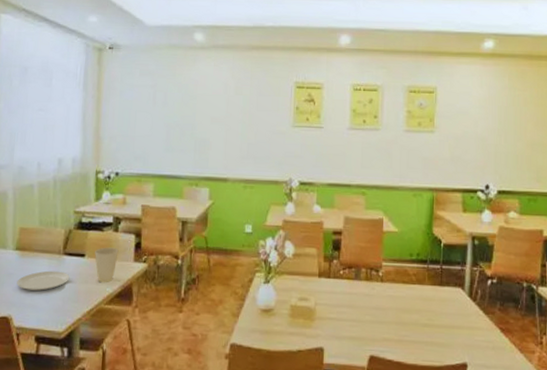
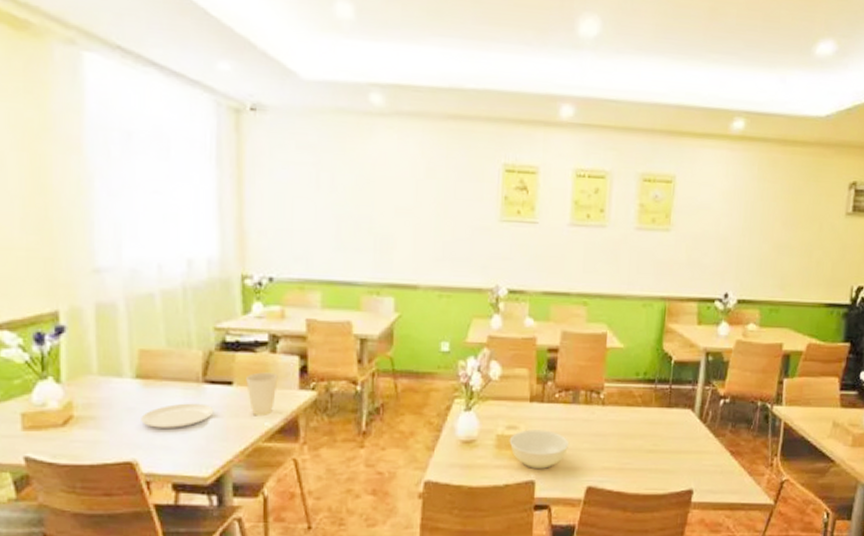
bowl: none [301,301,352,338] -> present [509,429,569,470]

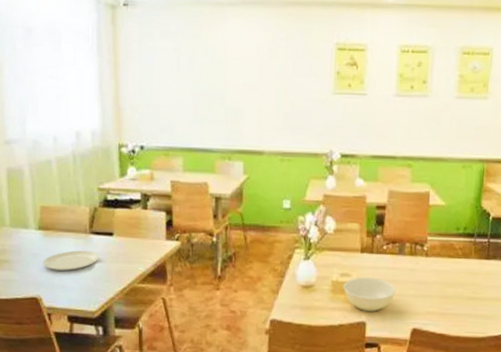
cup: present [246,372,278,417] -> none [124,225,149,262]

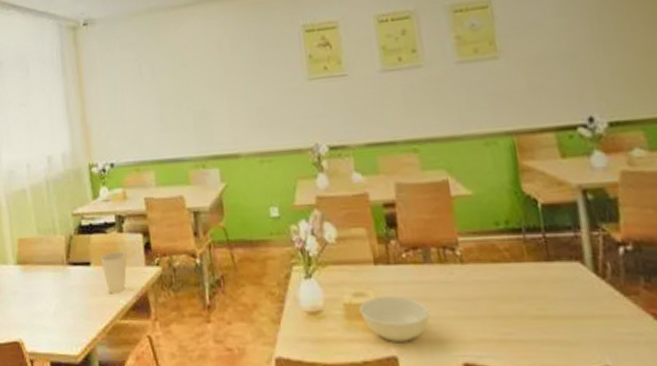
plate: present [43,250,99,271] -> none [23,284,78,309]
cup: none [124,225,149,262] -> present [101,251,127,295]

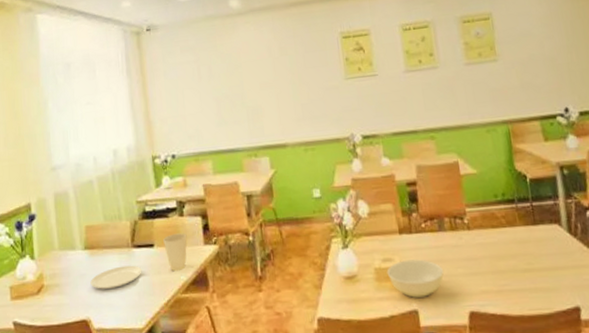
plate: none [23,284,78,309] -> present [90,265,142,289]

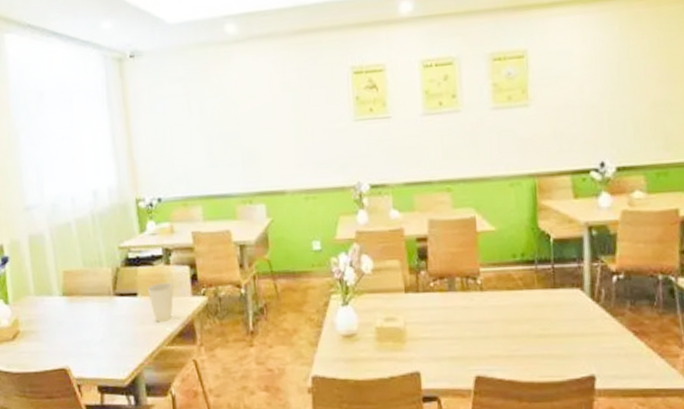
plate: present [90,265,142,289] -> none [69,314,125,338]
bowl: present [386,259,444,299] -> none [389,320,450,361]

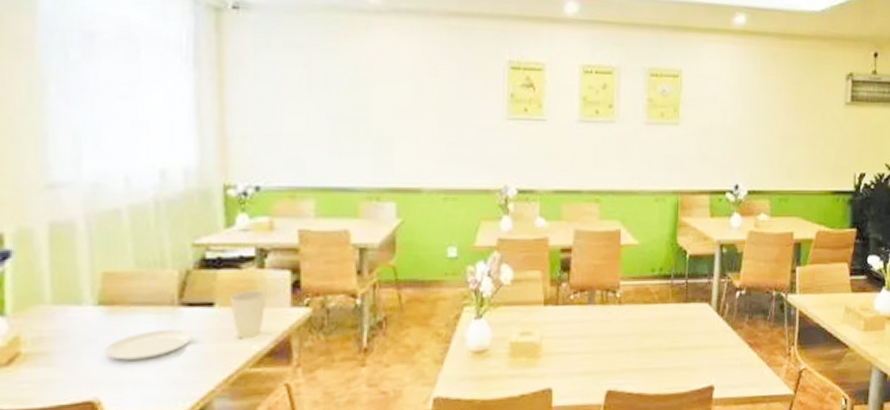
plate: none [69,314,125,338] -> present [104,329,192,360]

